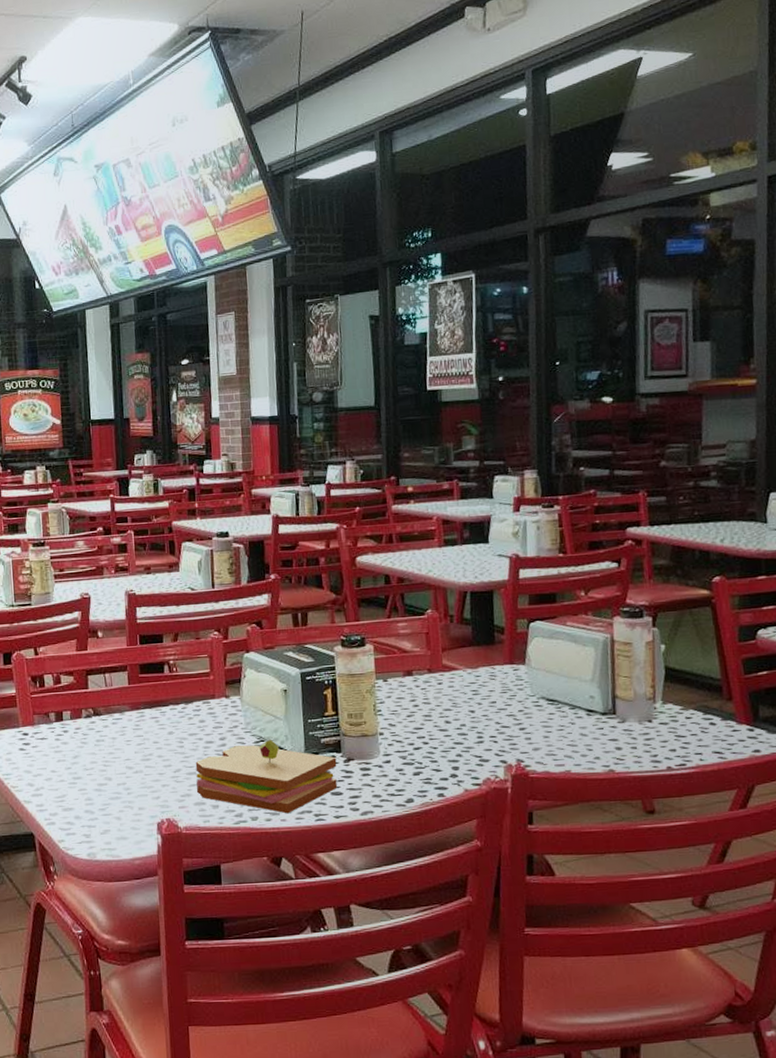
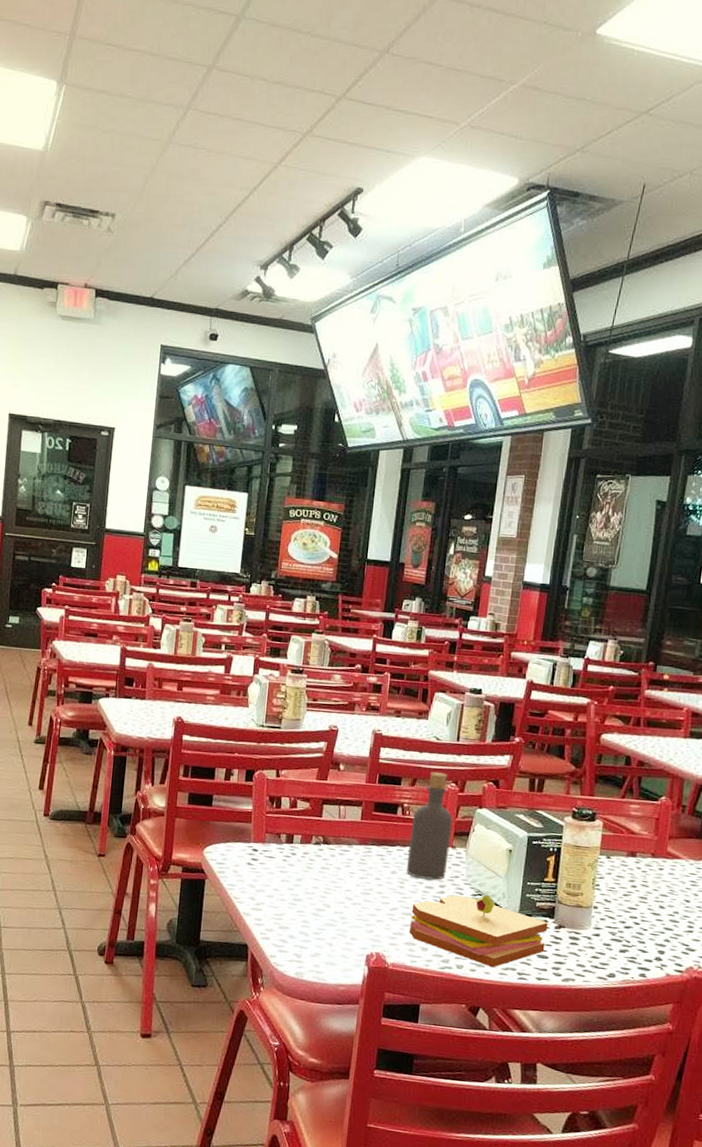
bottle: none [181,622,225,735] -> present [406,771,453,880]

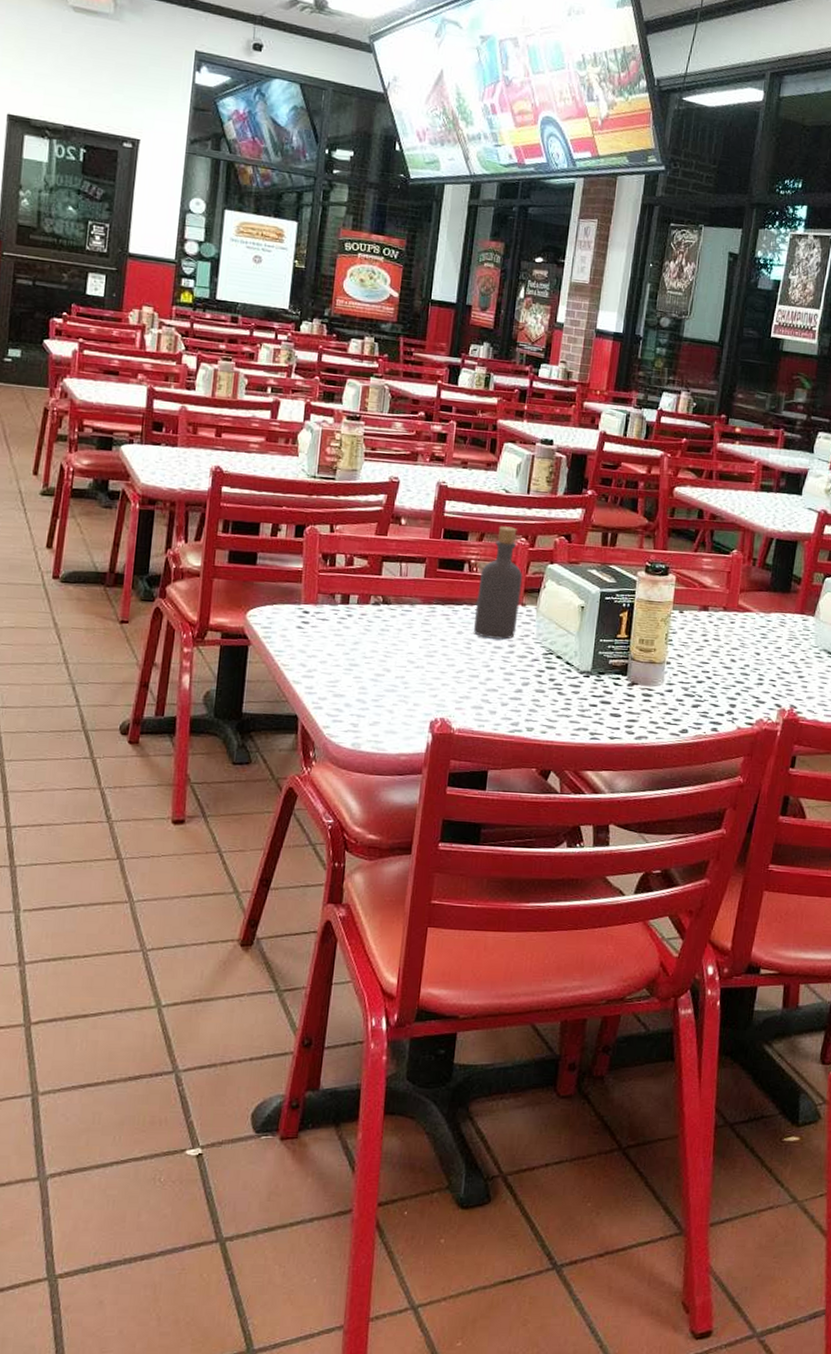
sandwich: present [408,893,548,968] -> none [476,651,621,729]

